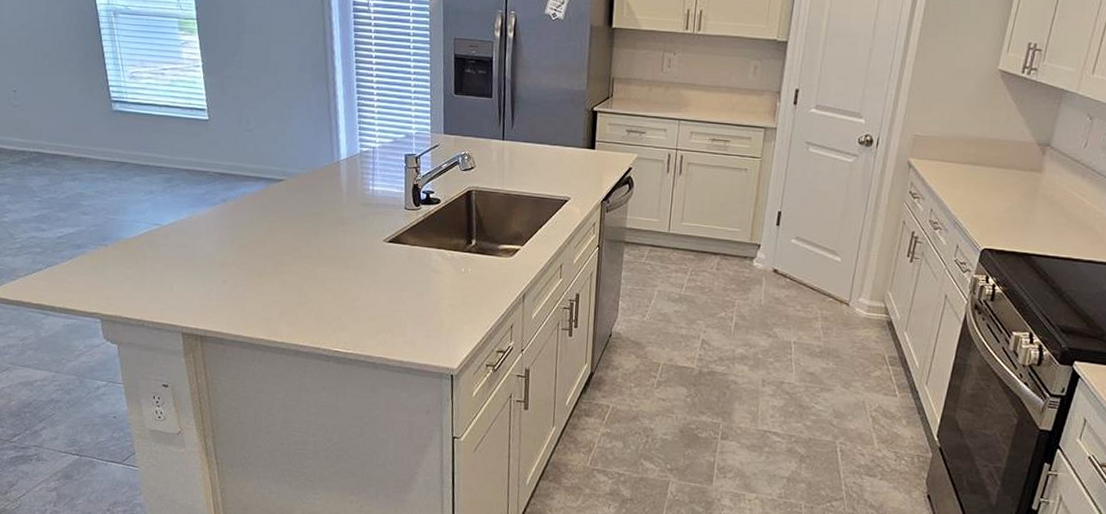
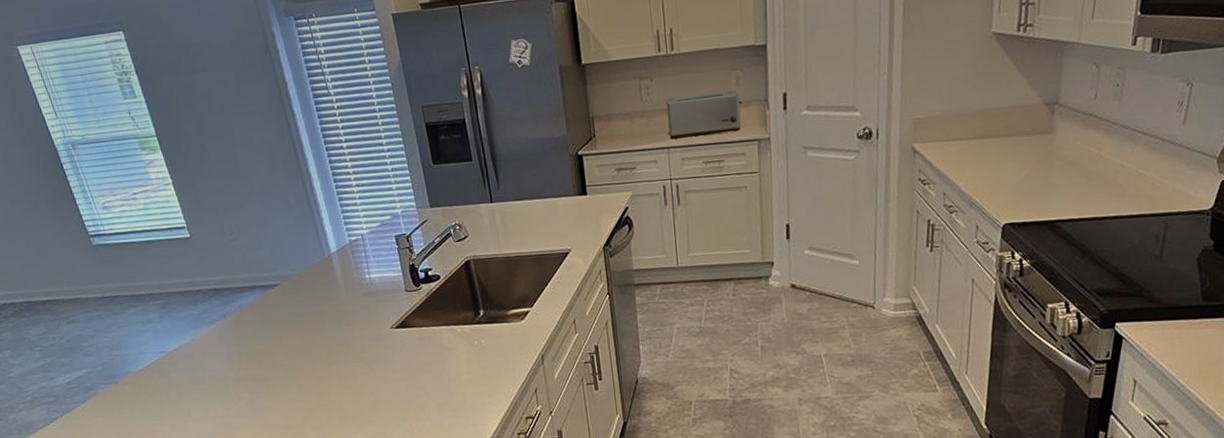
toaster: none [682,73,756,116] -> present [666,89,742,139]

